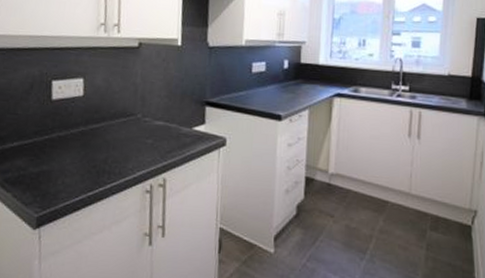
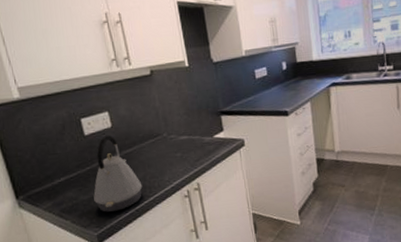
kettle: none [44,104,102,193] -> present [93,135,143,212]

